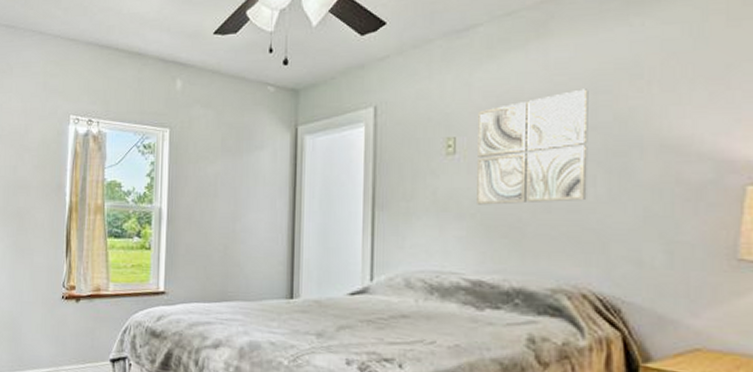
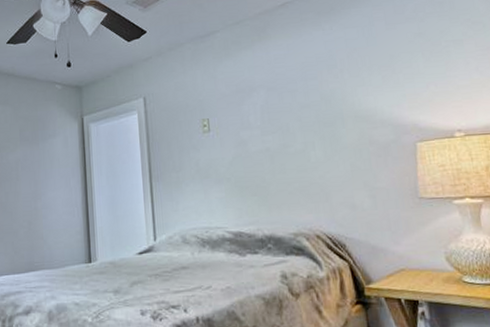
wall art: present [477,89,589,205] -> none [224,77,310,171]

